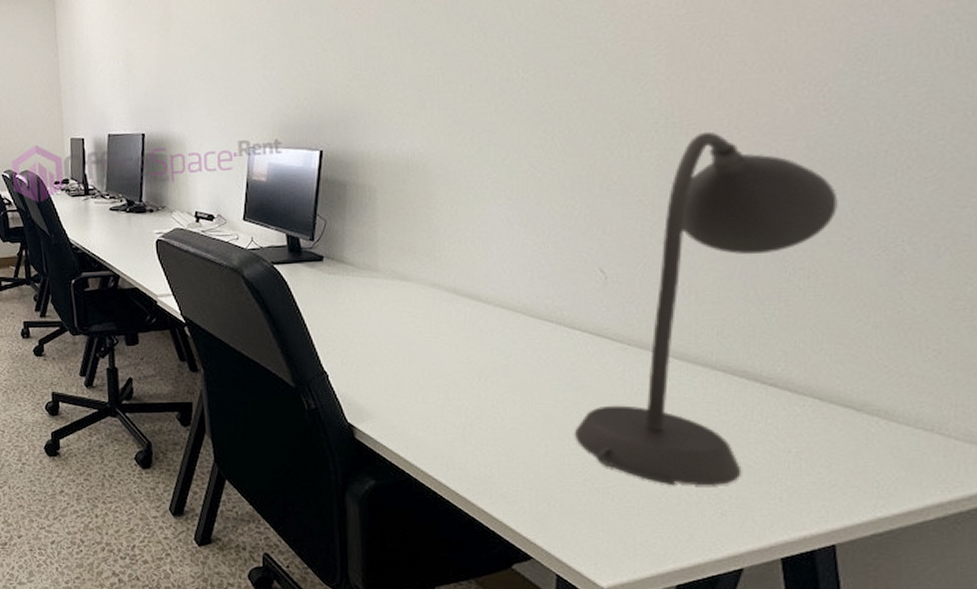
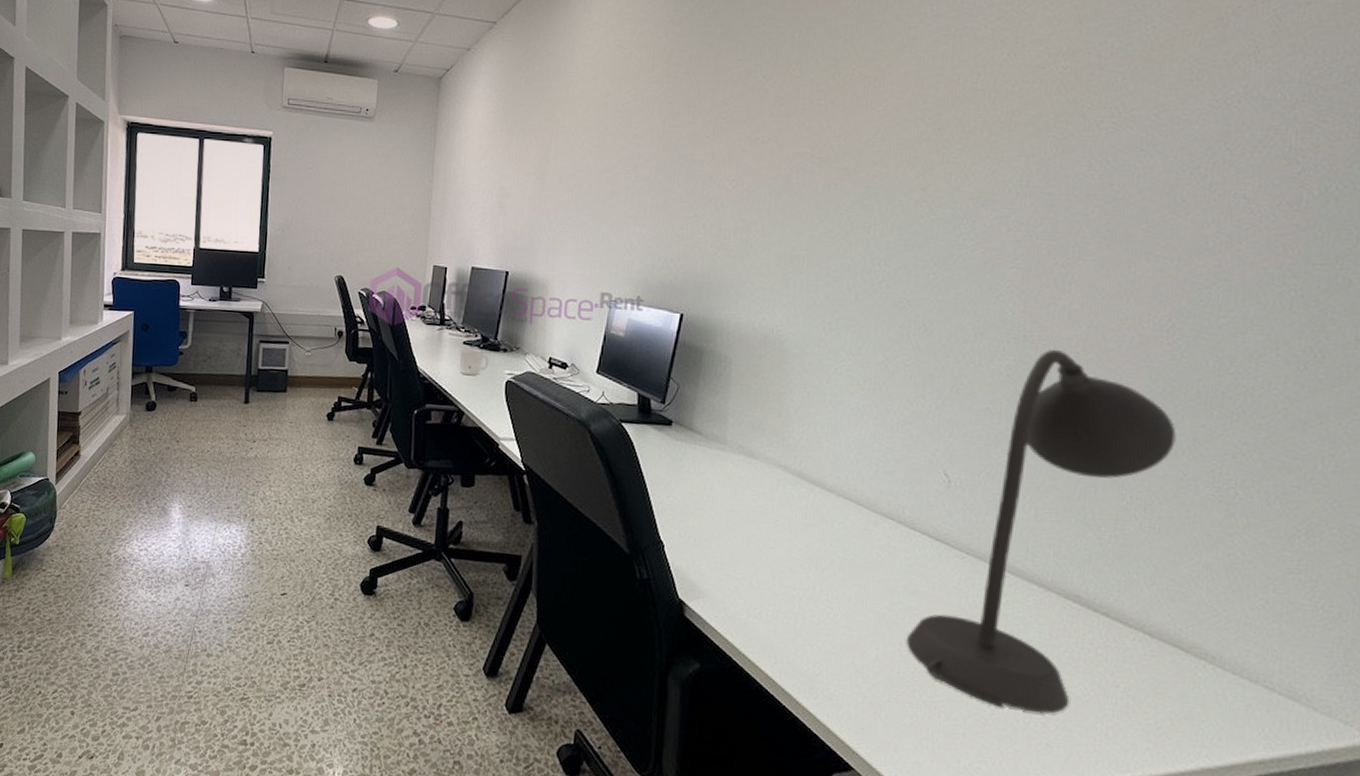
mug: none [108,215,137,240] -> present [459,350,489,376]

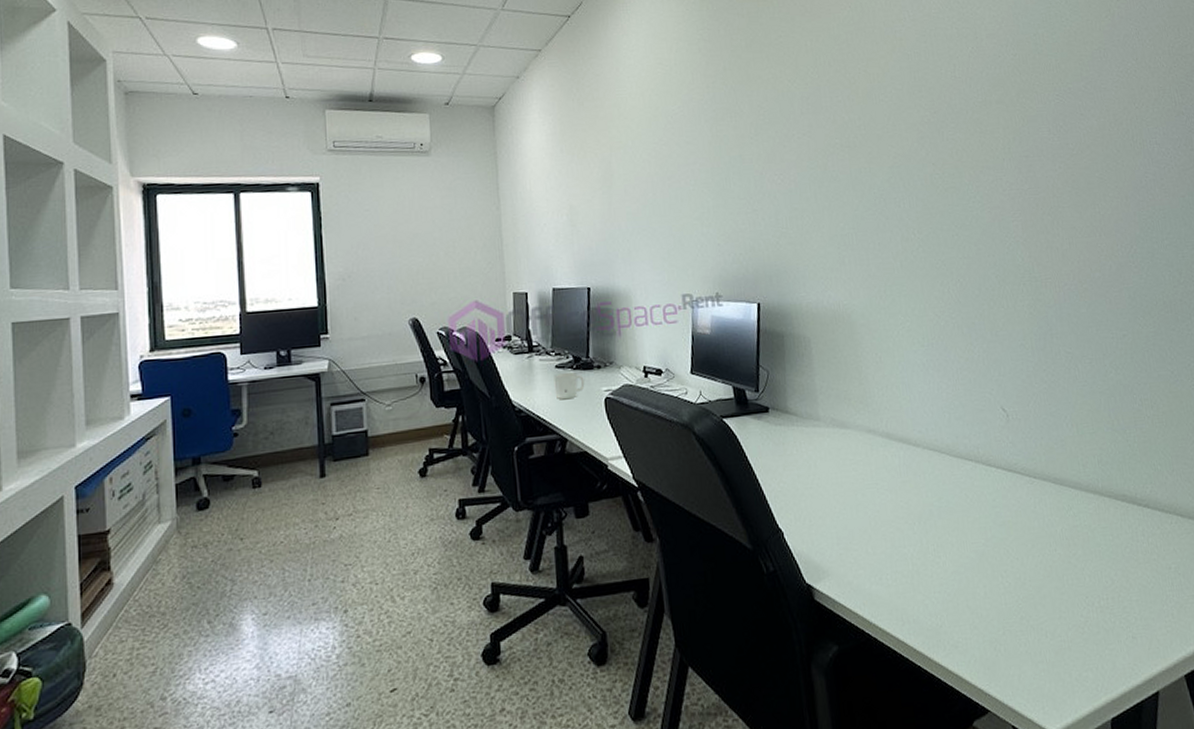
desk lamp: present [907,349,1177,714] -> none [1005,284,1160,614]

